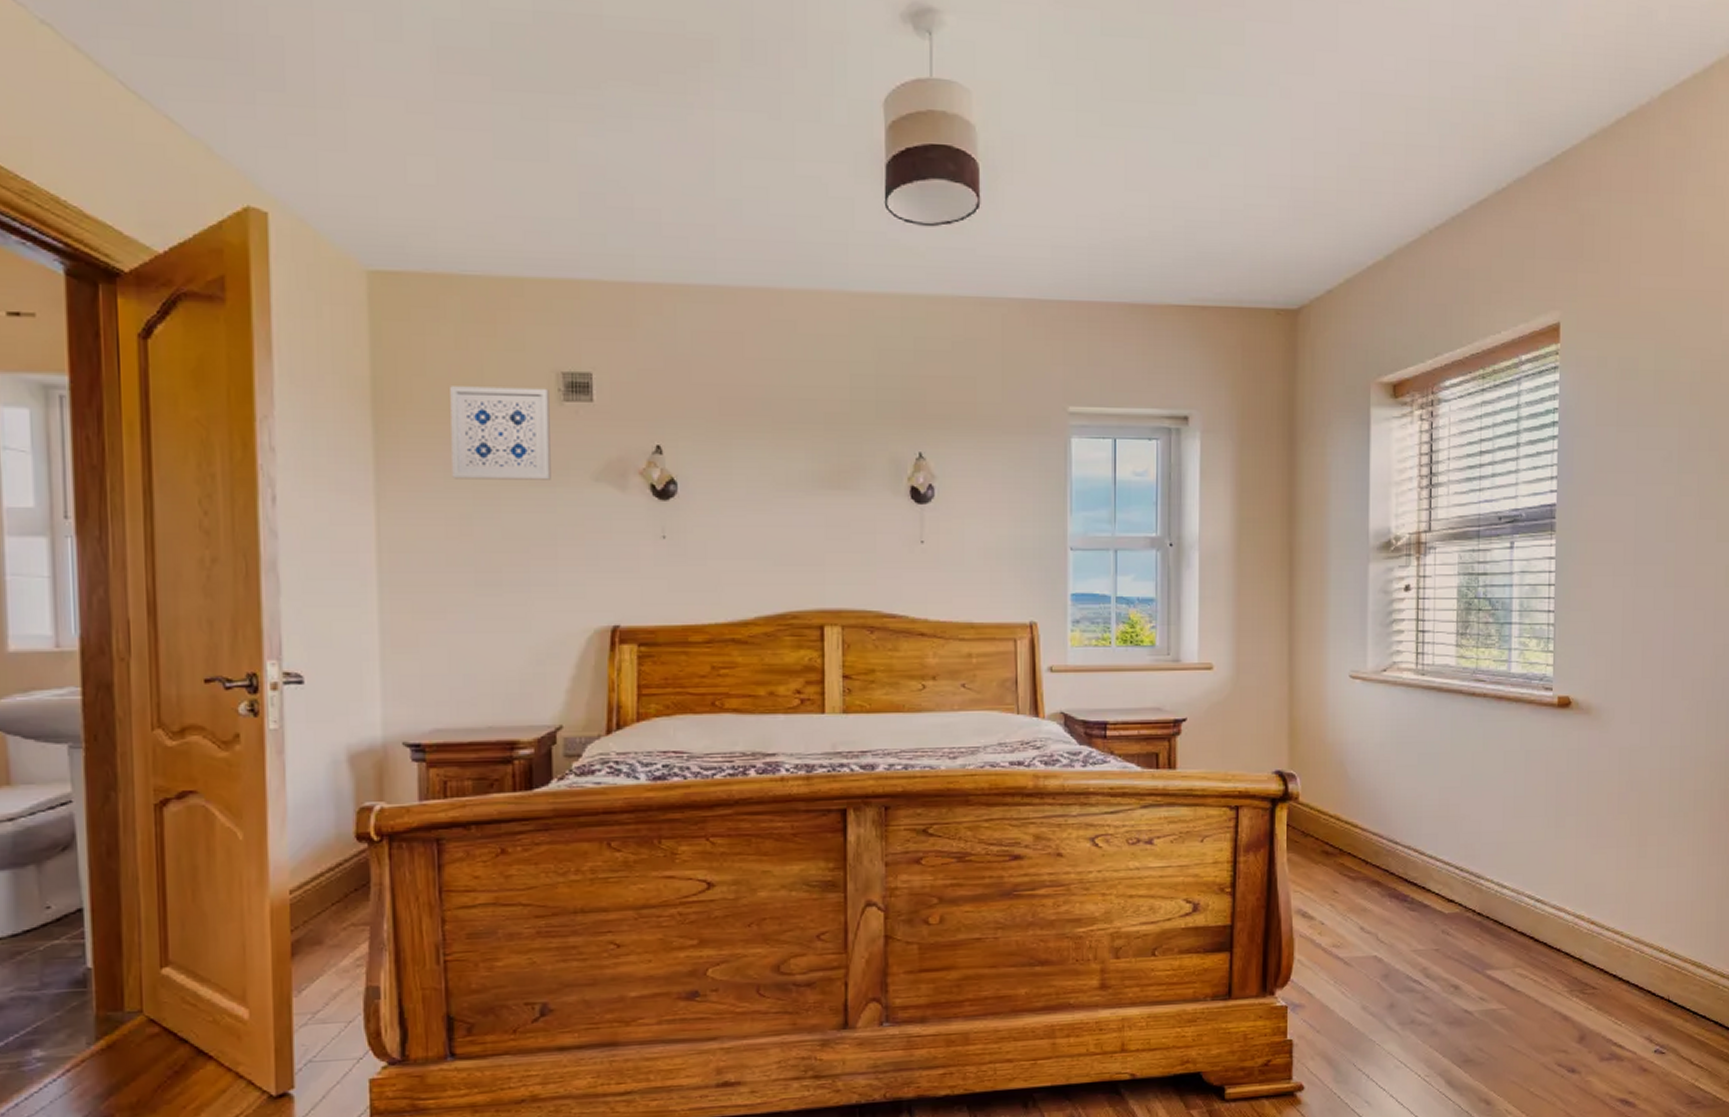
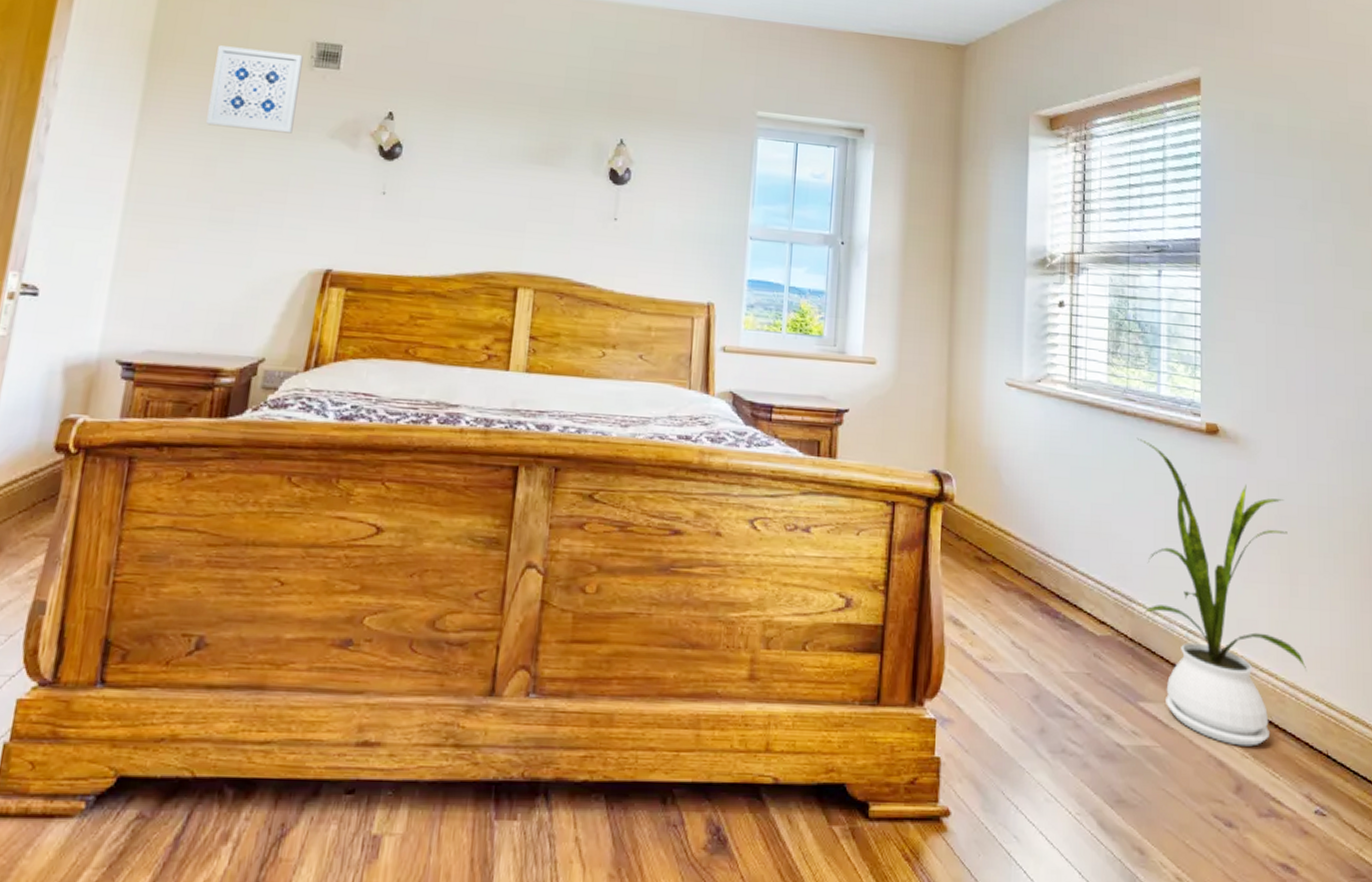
house plant: none [1486,718,1653,1000] -> present [1136,437,1307,747]

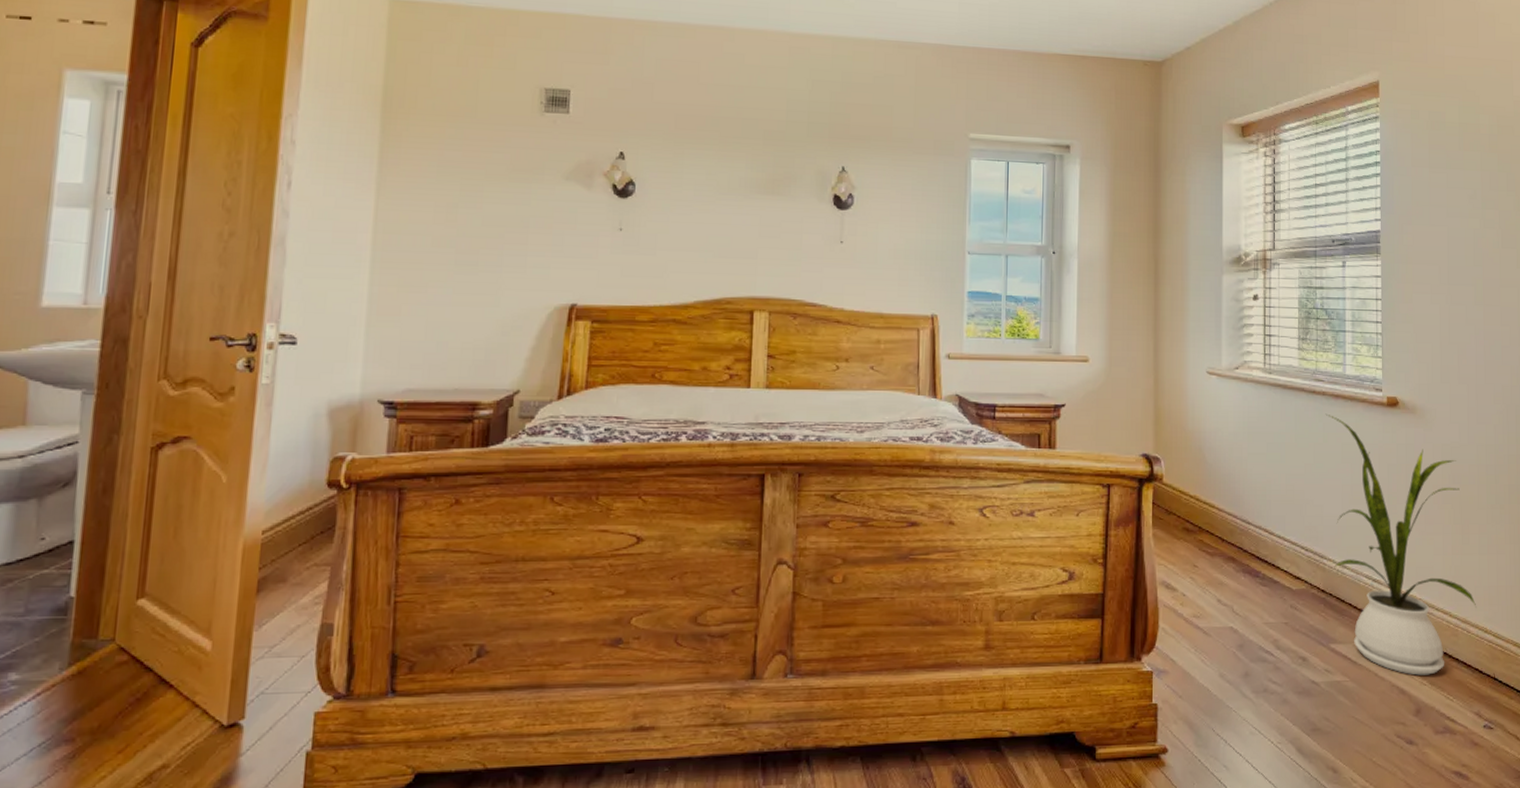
wall art: present [206,45,303,134] -> none [444,96,533,178]

